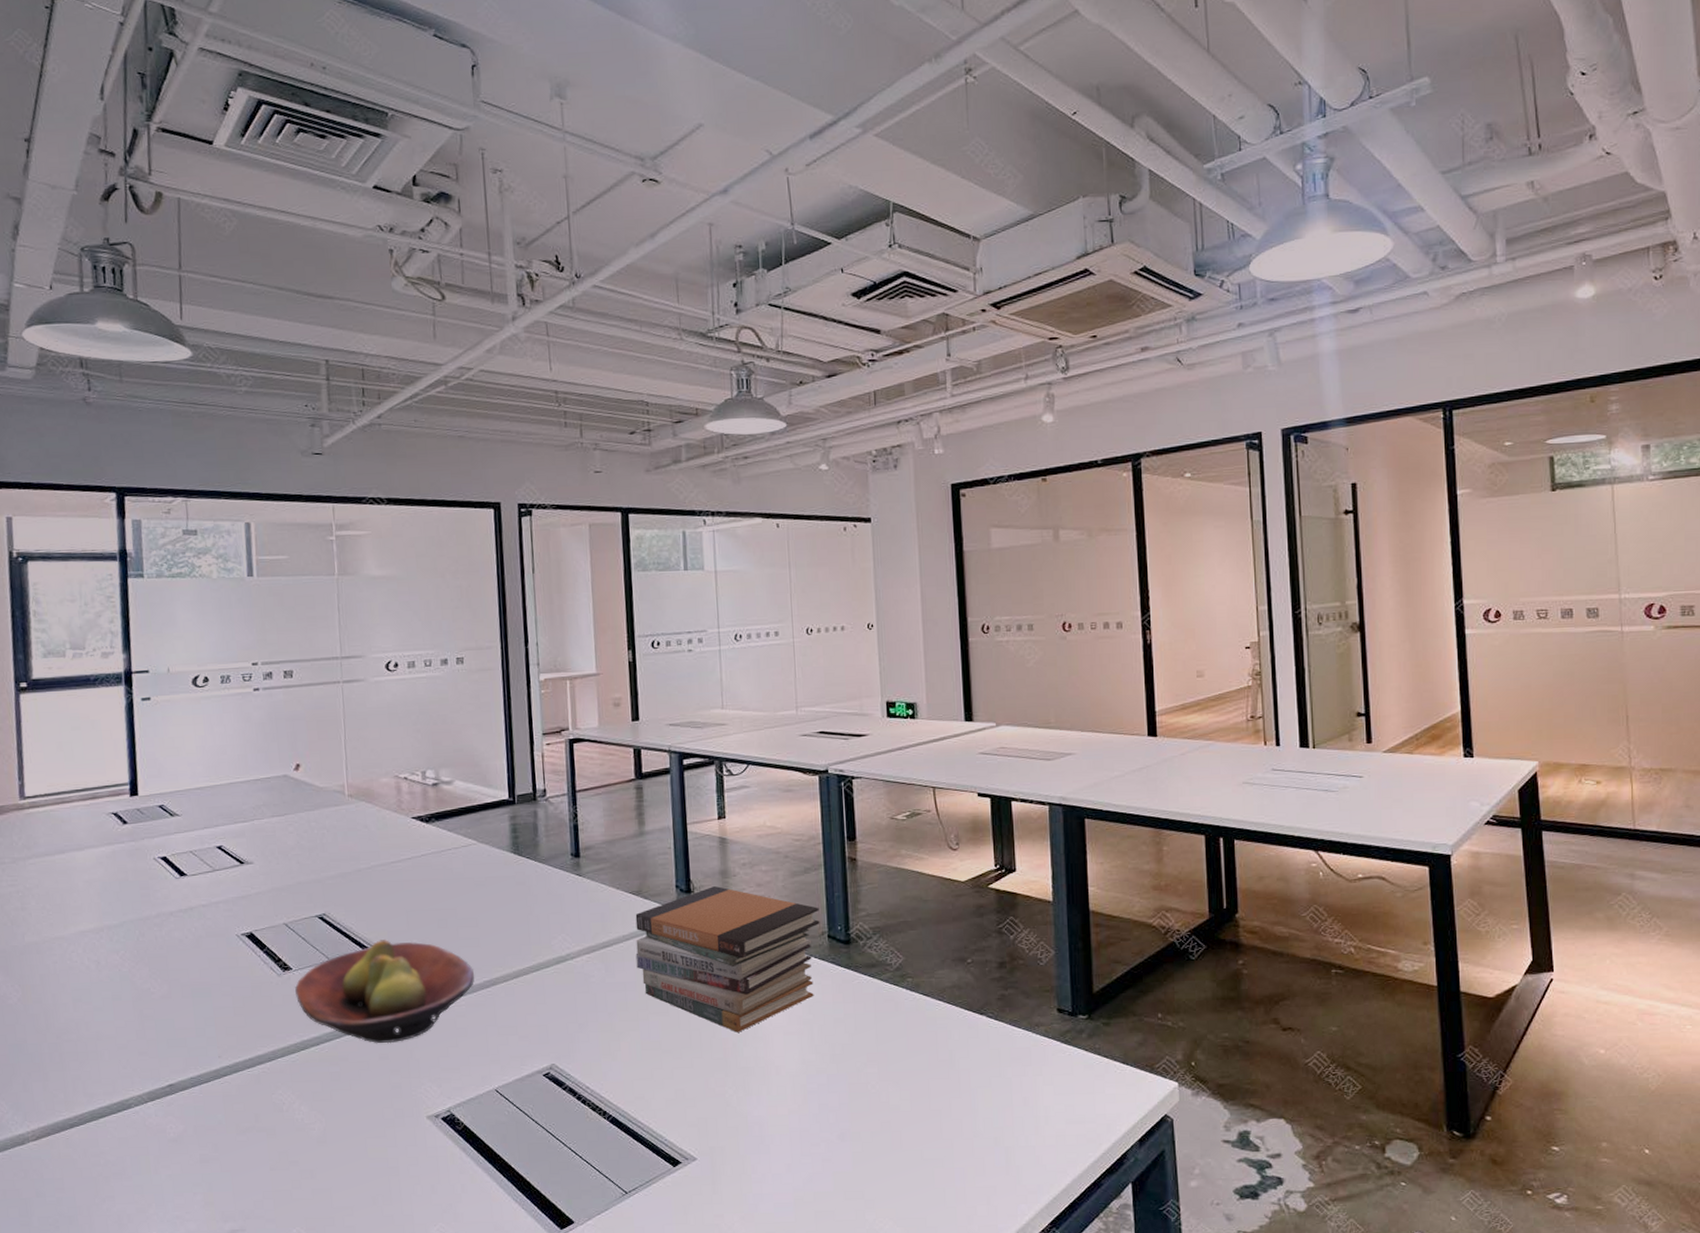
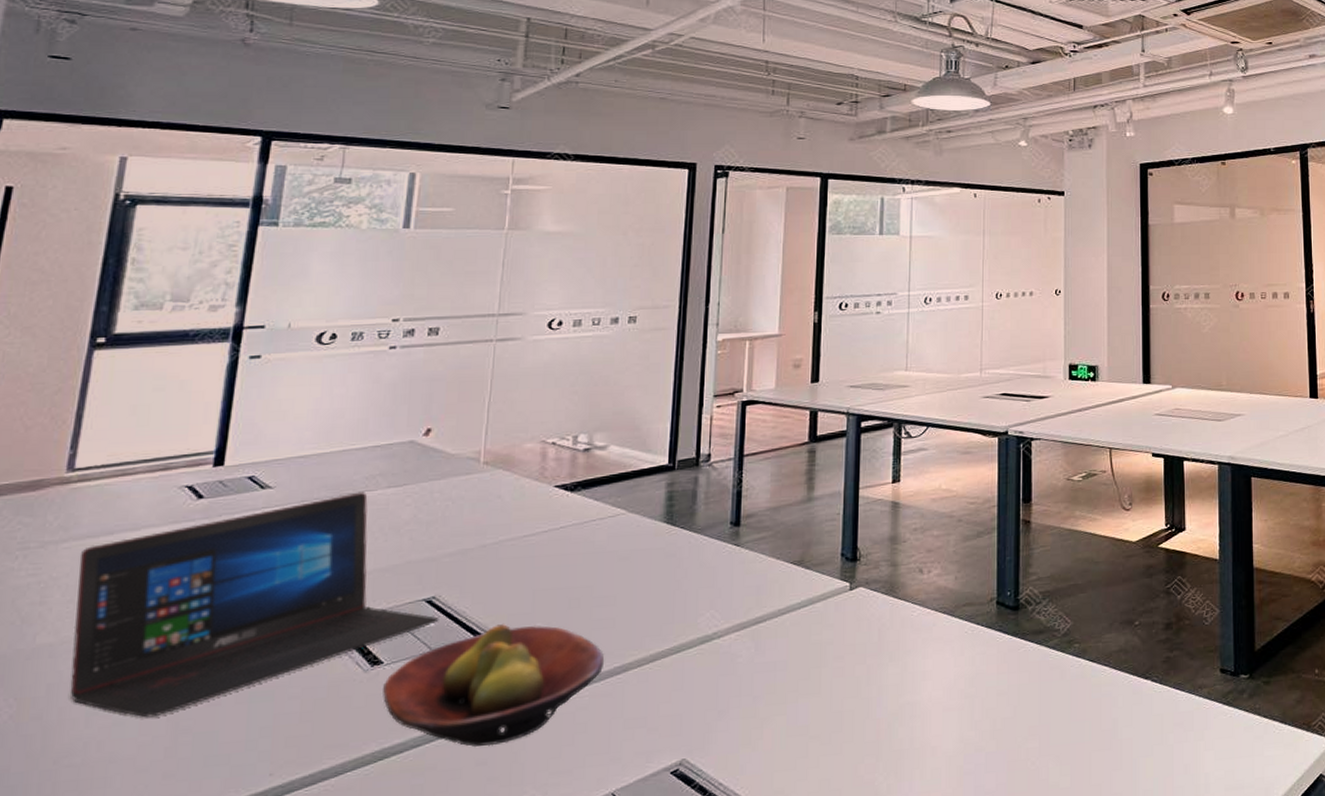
laptop: none [43,820,332,1006] -> present [69,492,439,718]
book stack: present [635,886,820,1032] -> none [790,553,990,711]

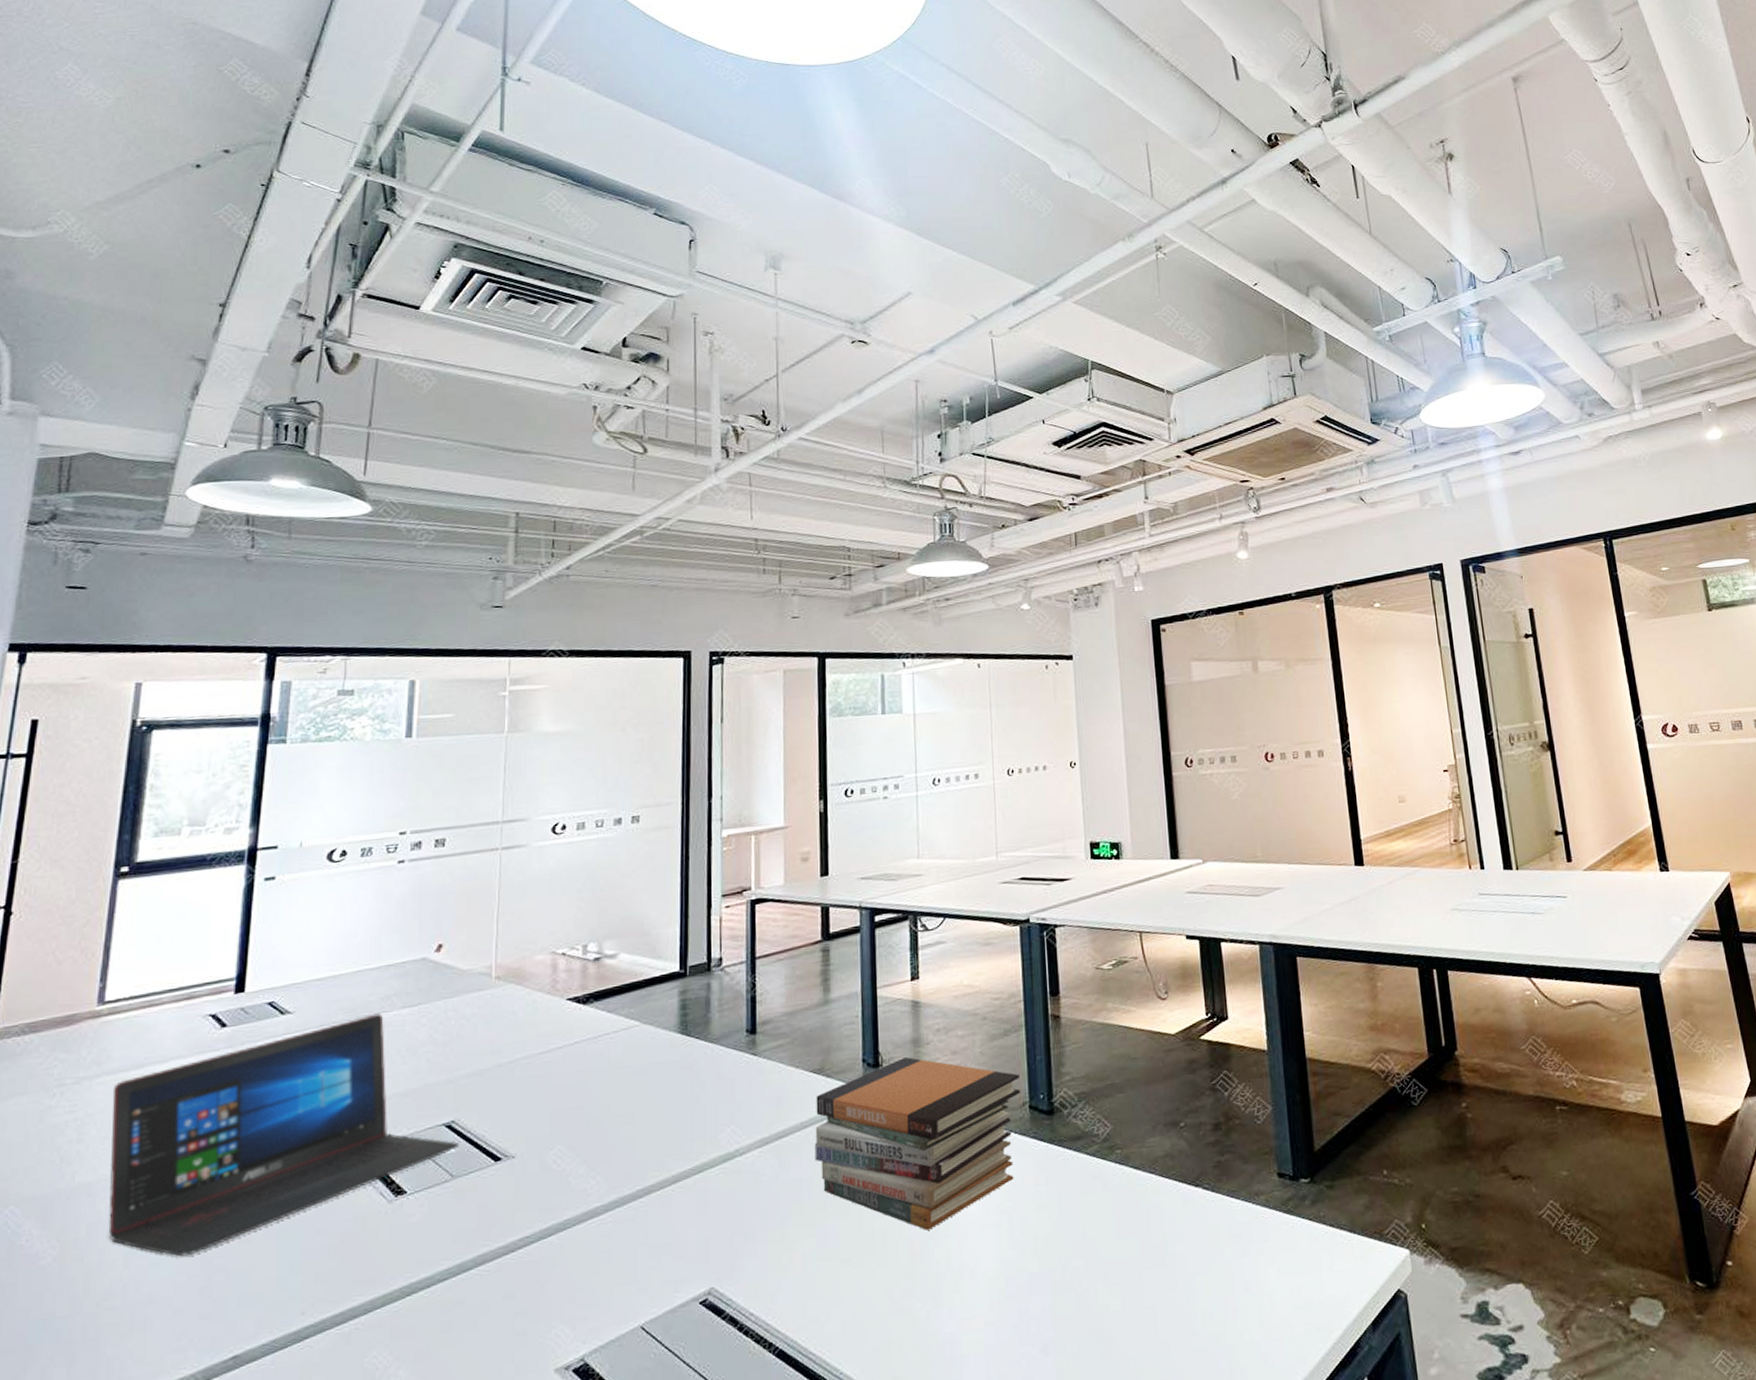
fruit bowl: present [383,623,605,748] -> none [408,1146,627,1280]
book stack: none [790,553,990,711] -> present [814,1057,1021,1230]

